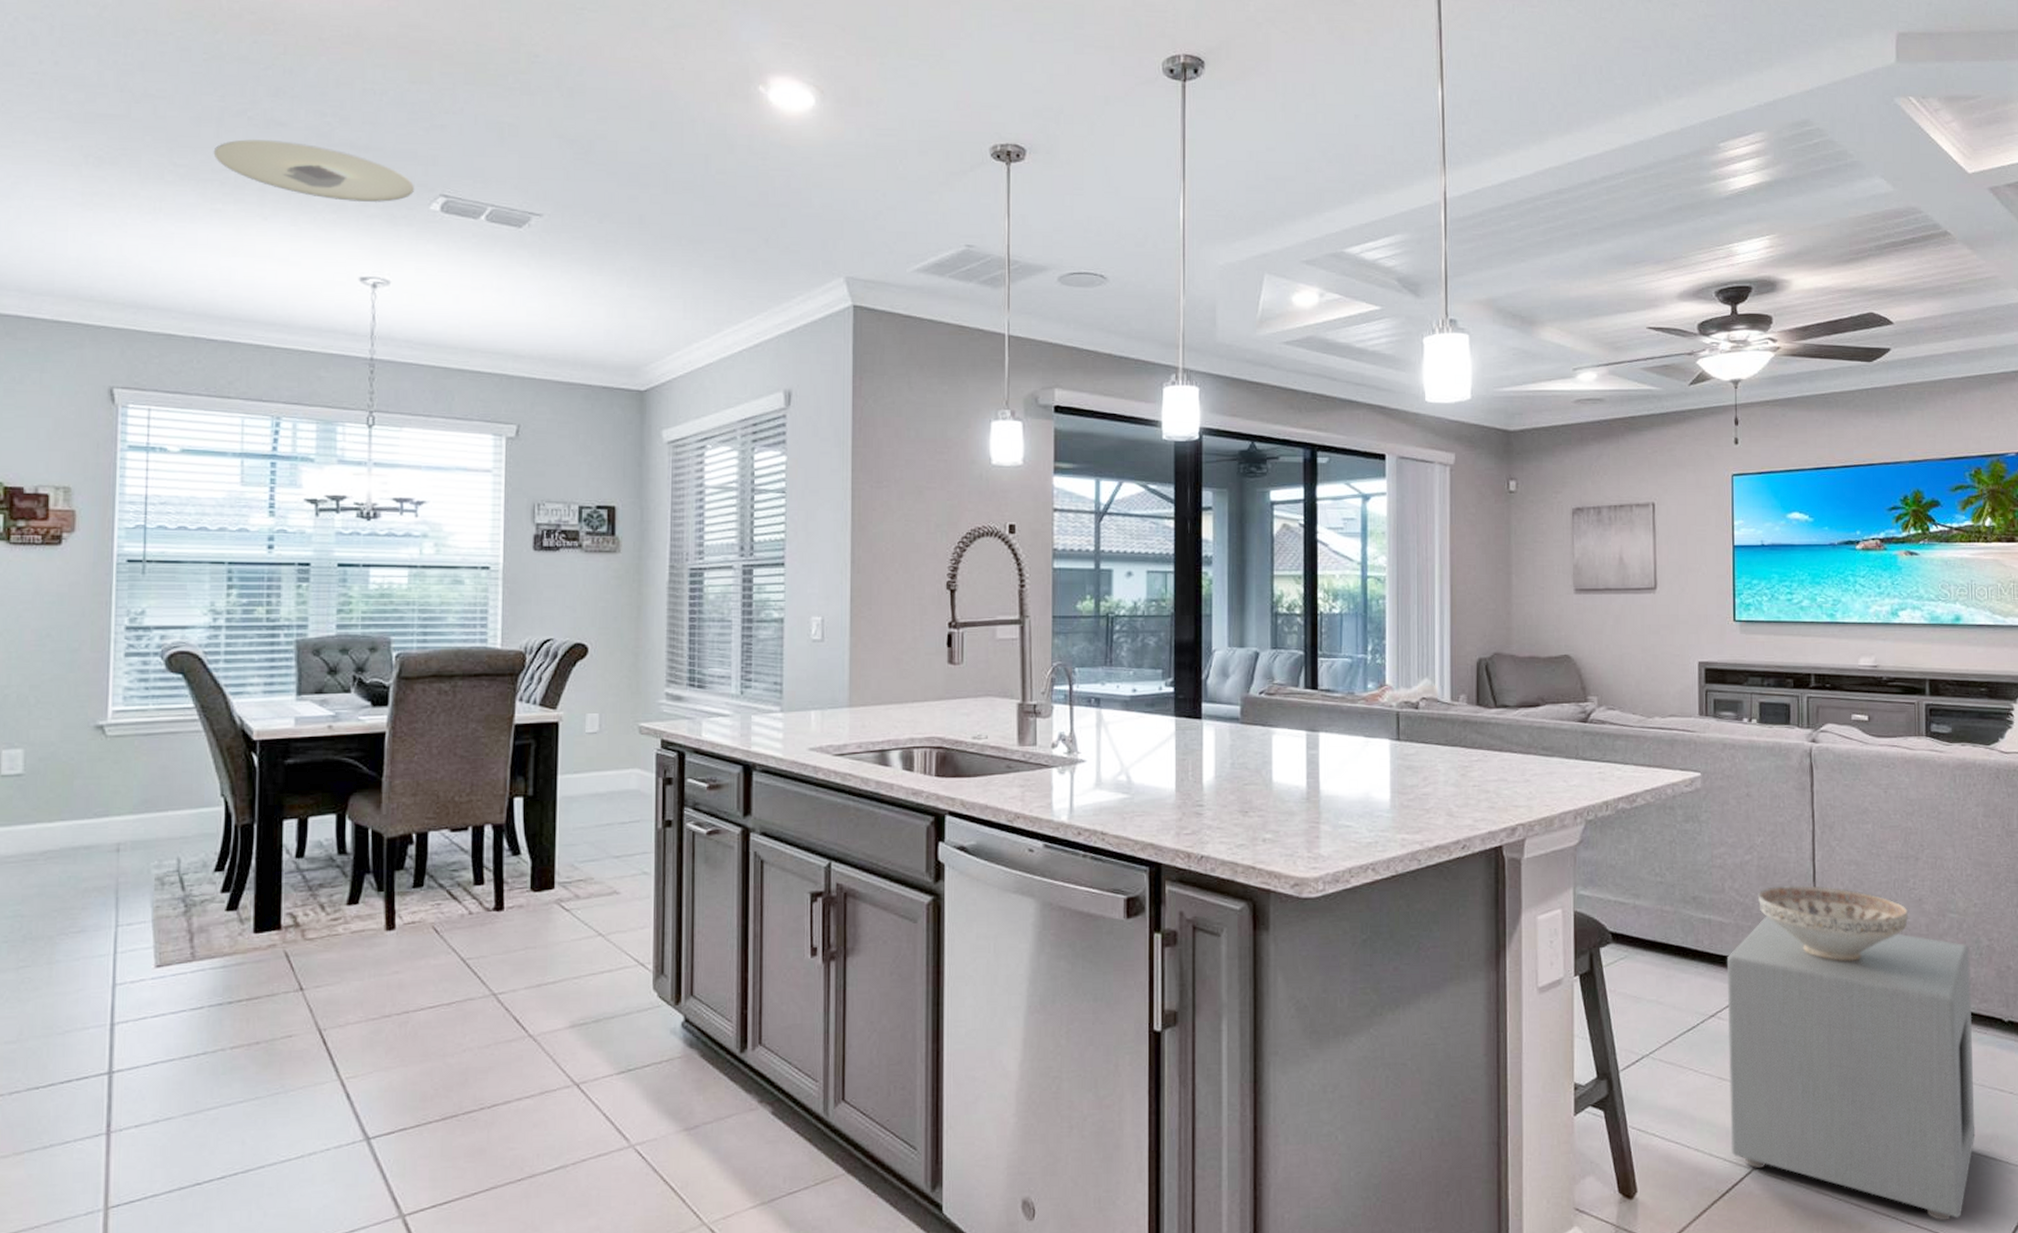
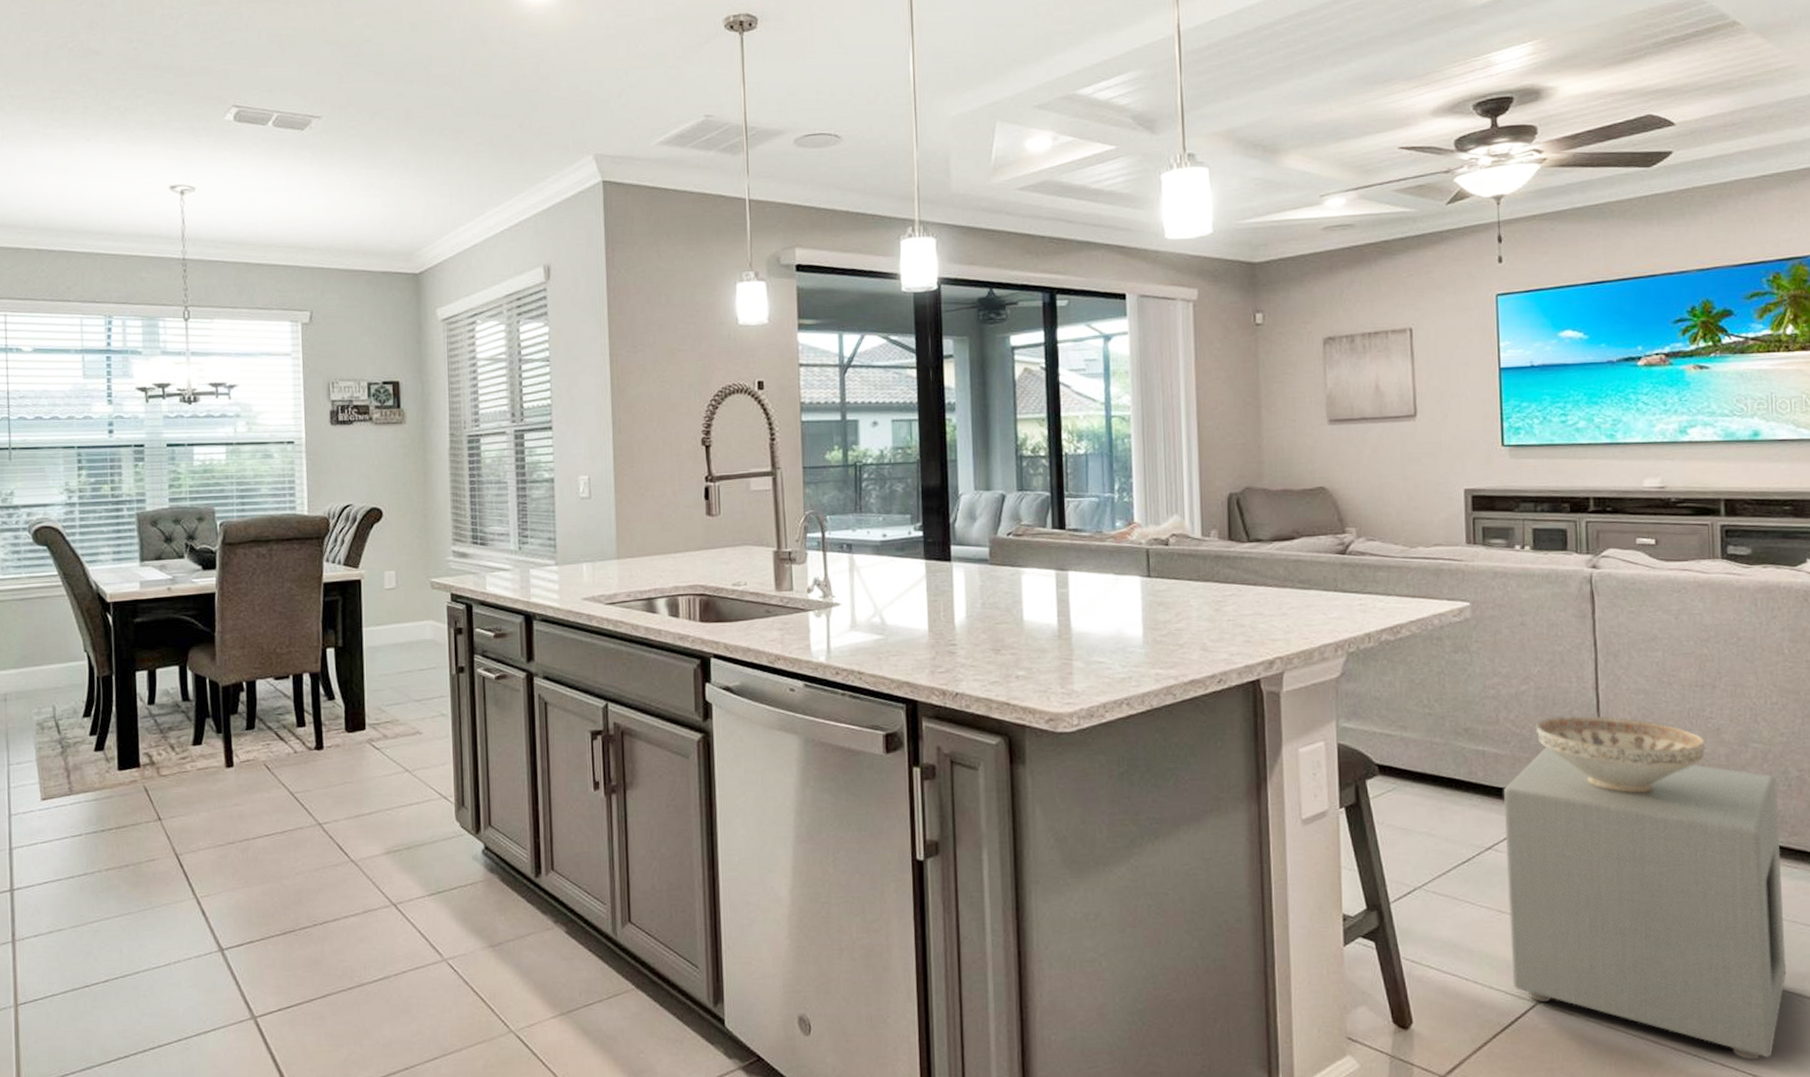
recessed light: present [213,139,415,203] -> none [42,67,211,119]

